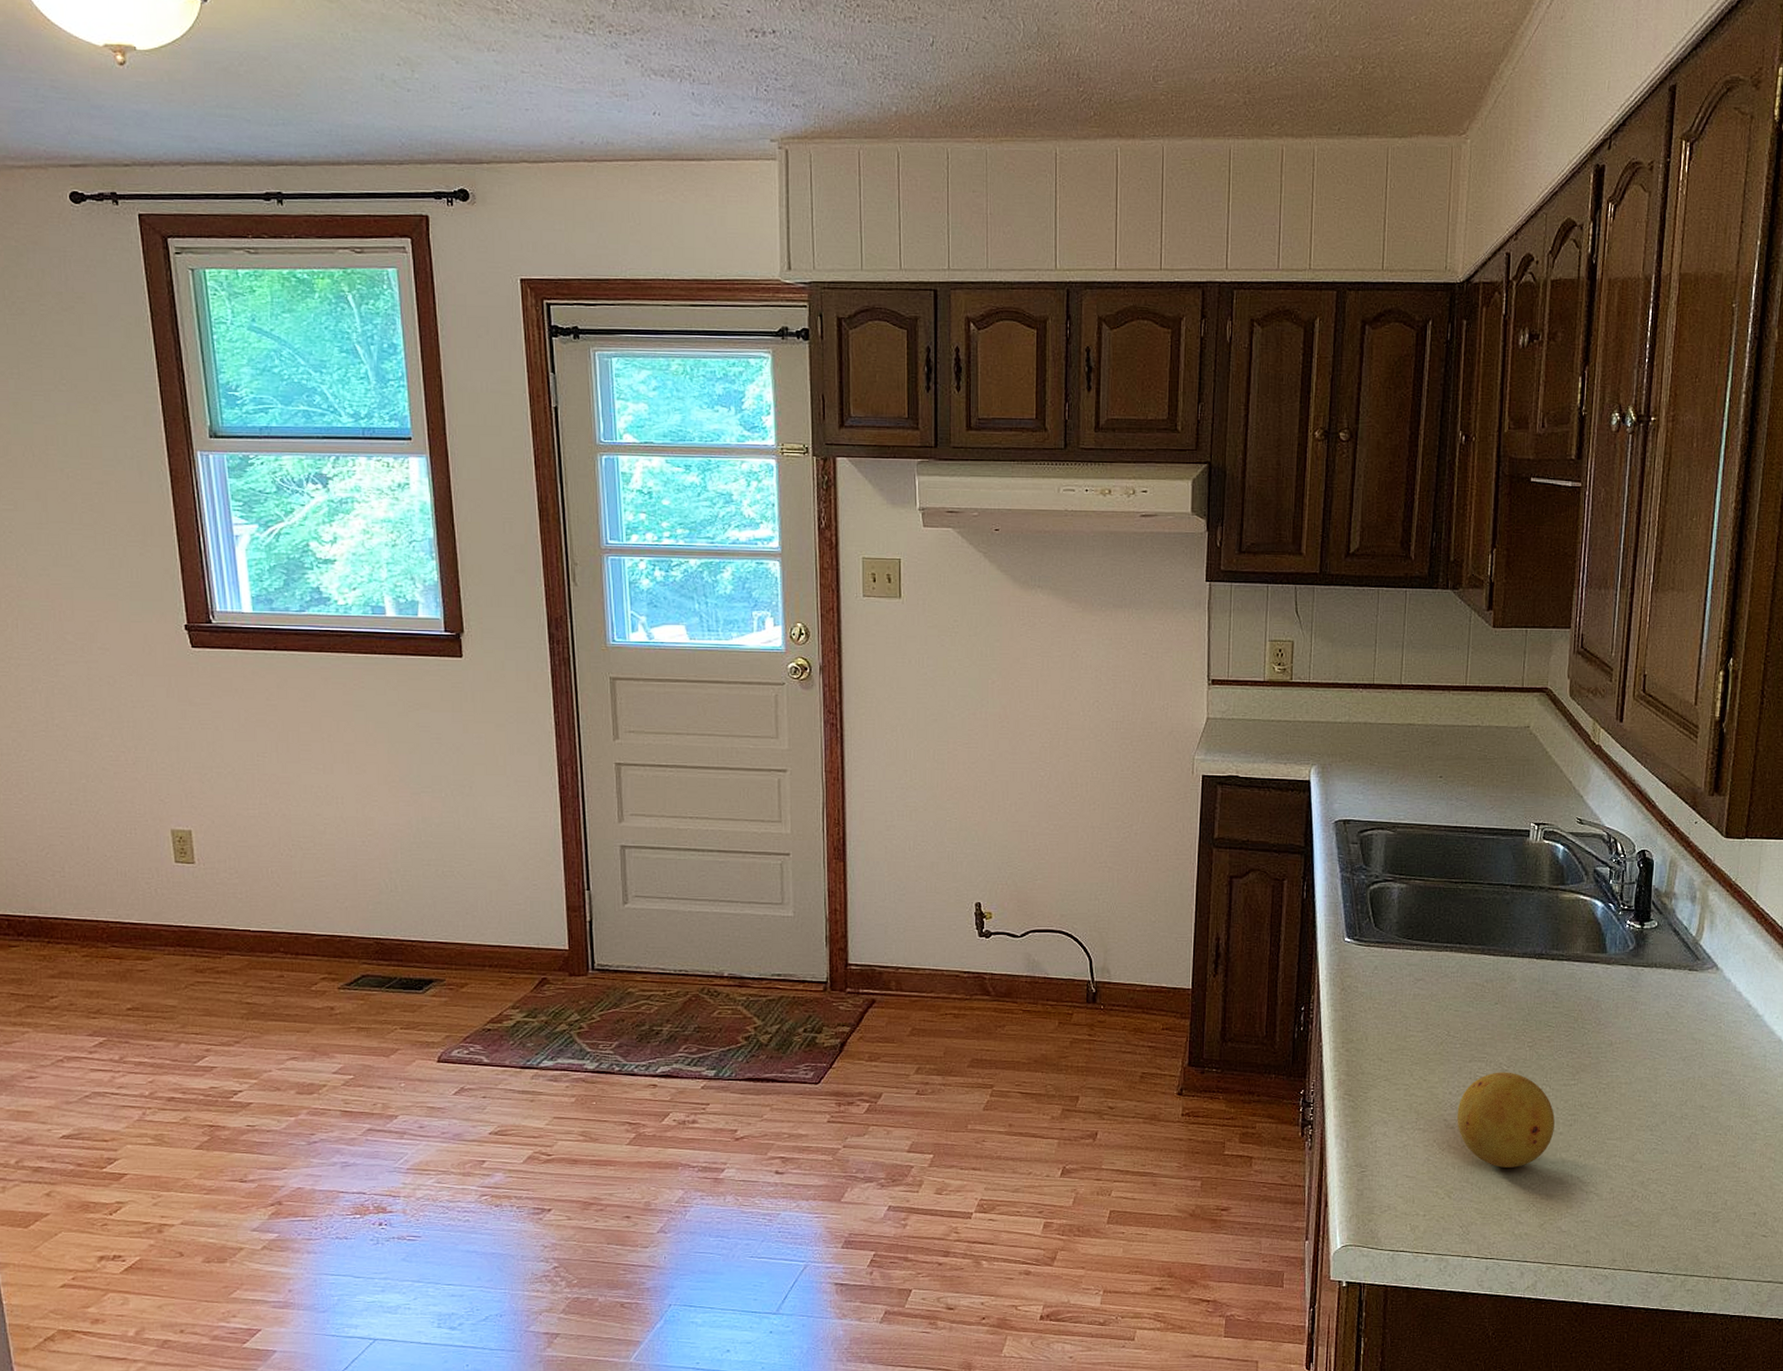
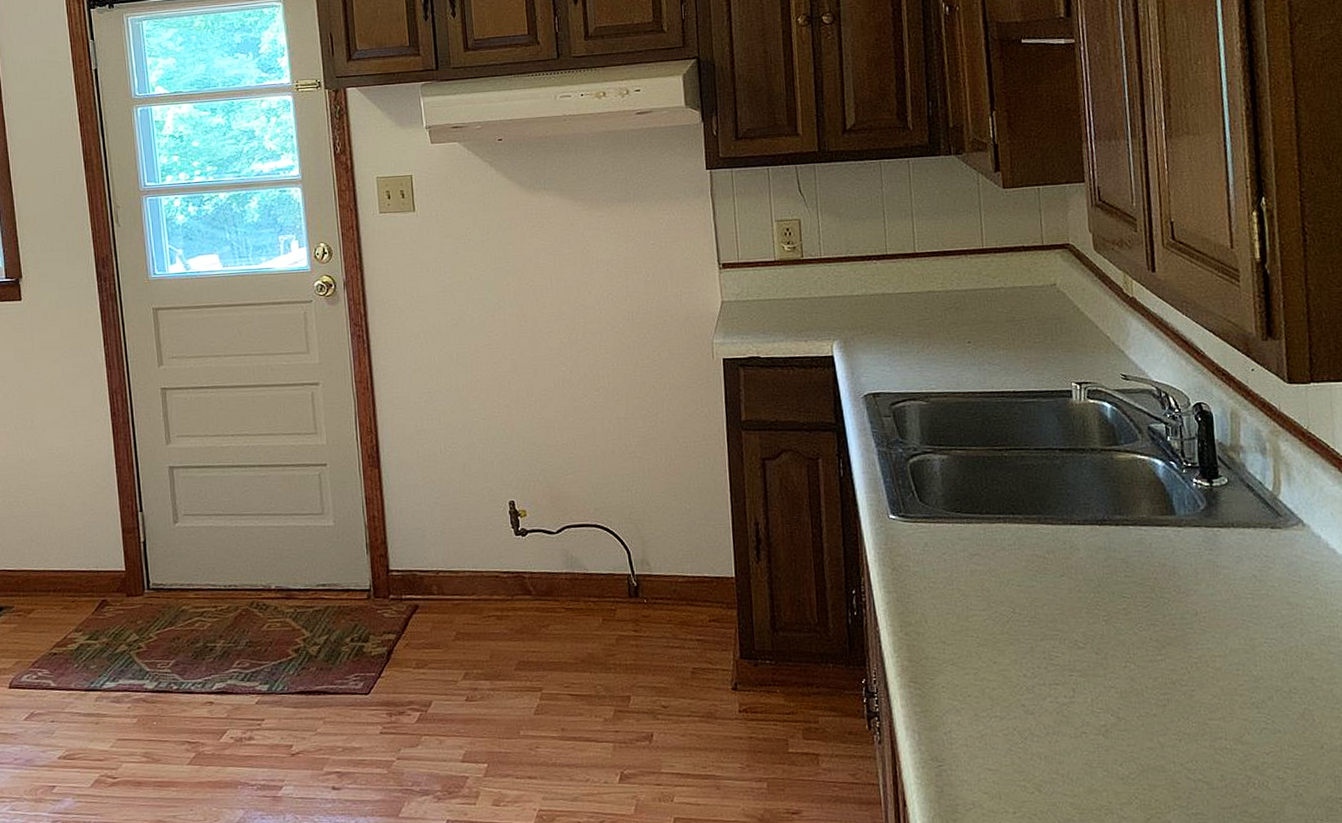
fruit: present [1457,1072,1555,1168] -> none [1035,649,1147,756]

